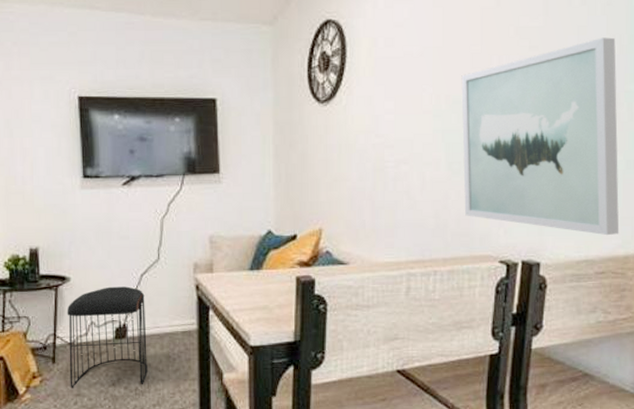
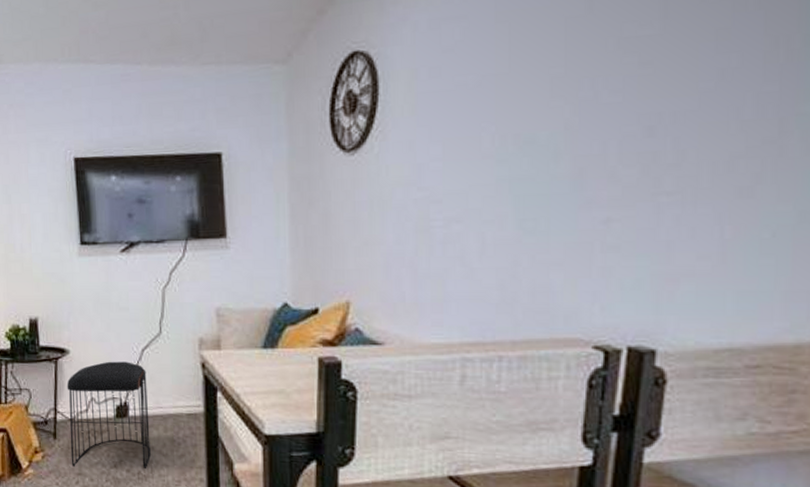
wall art: present [461,37,619,236] -> none [536,40,786,316]

